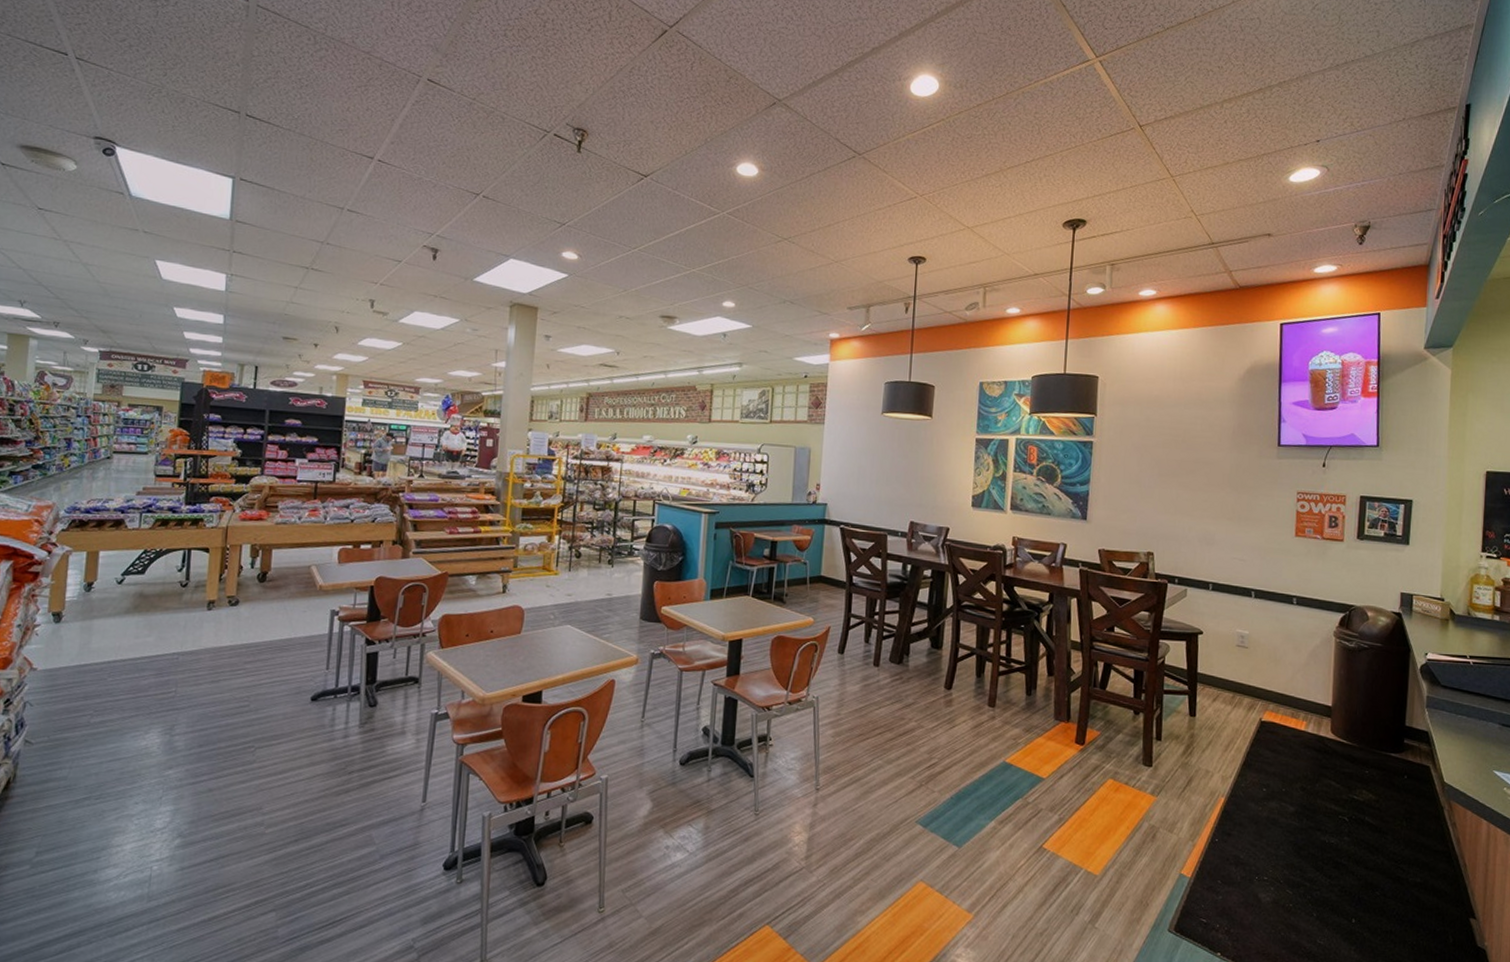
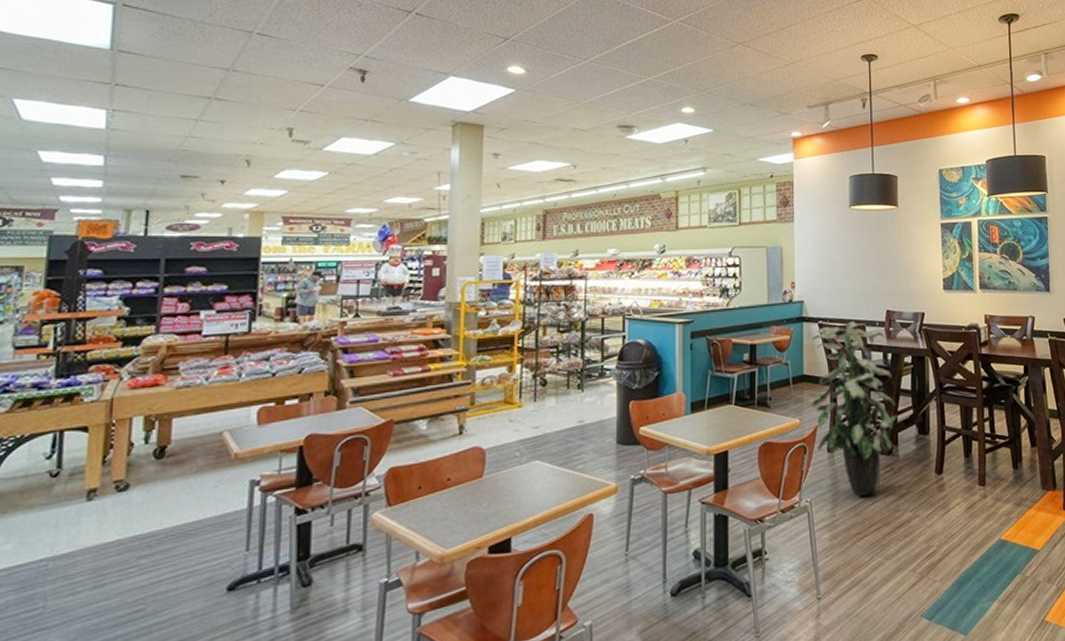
indoor plant: none [826,528,912,700] -> present [811,321,898,496]

